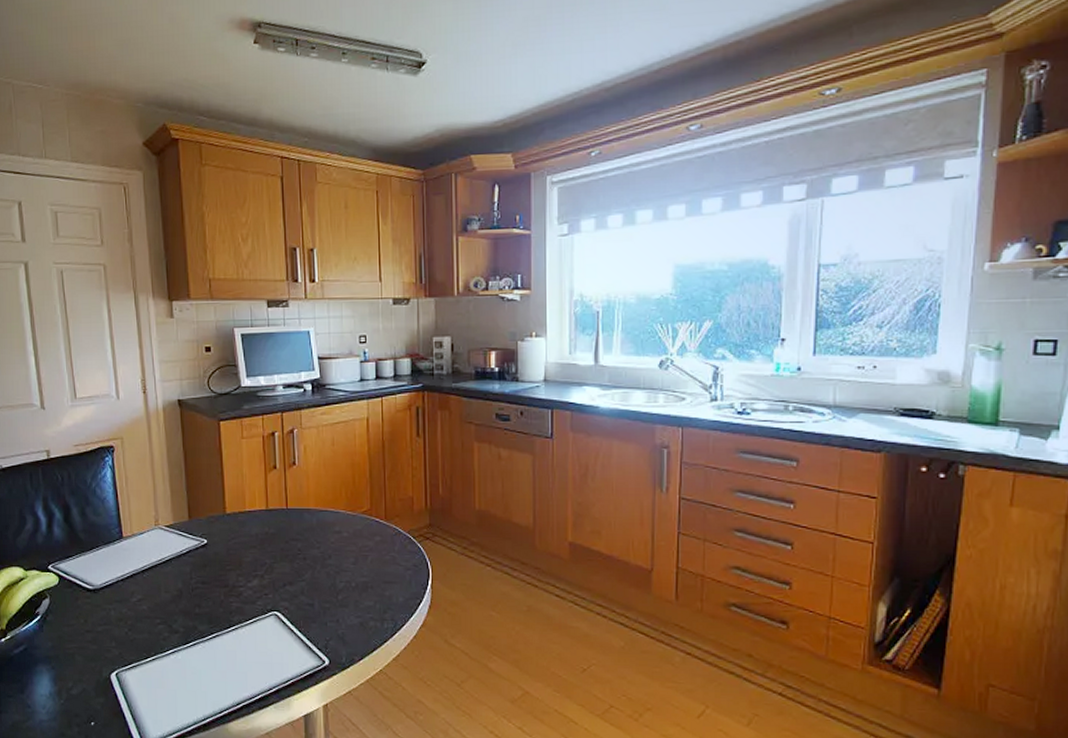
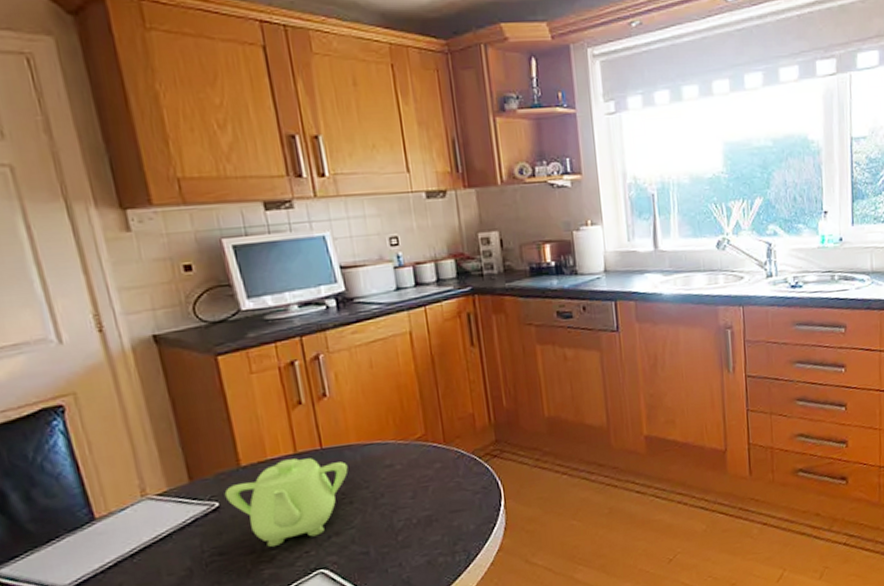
teapot: none [212,513,305,584] -> present [224,458,348,547]

